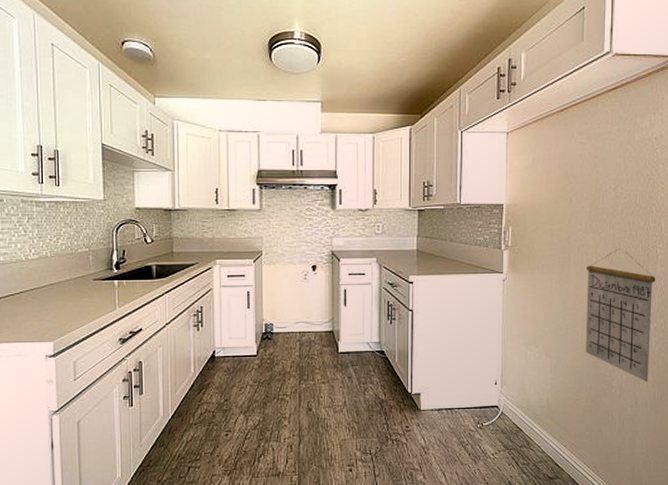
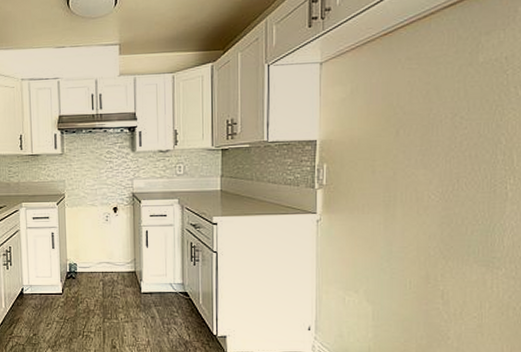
calendar: present [585,247,656,382] -> none [414,184,505,334]

